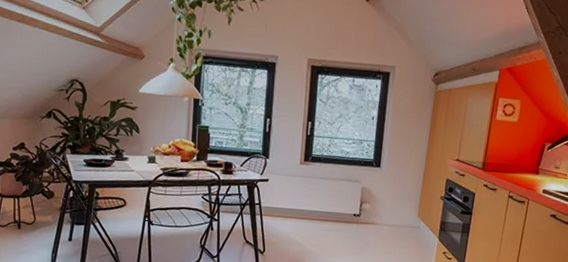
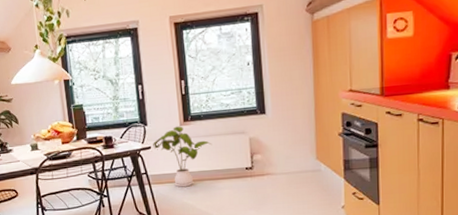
house plant: none [271,164,327,224] -> present [153,126,212,188]

